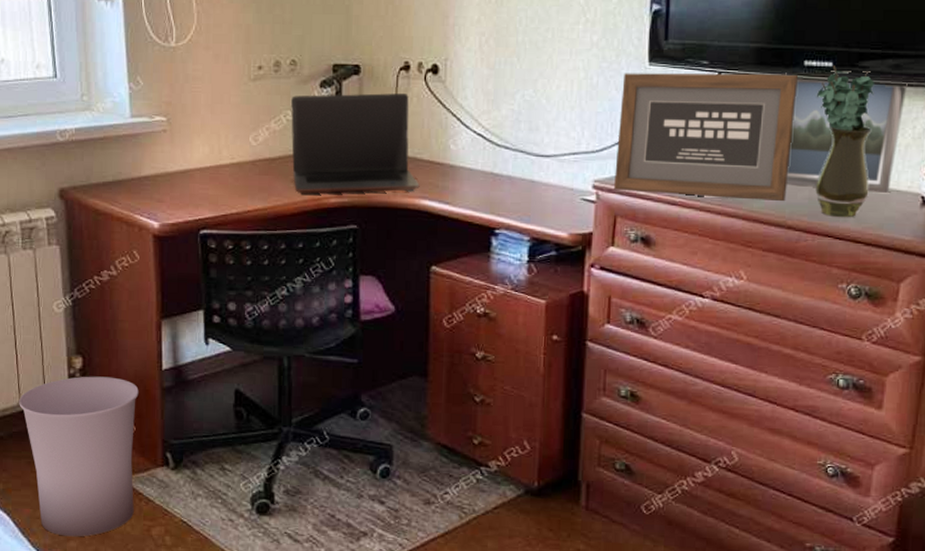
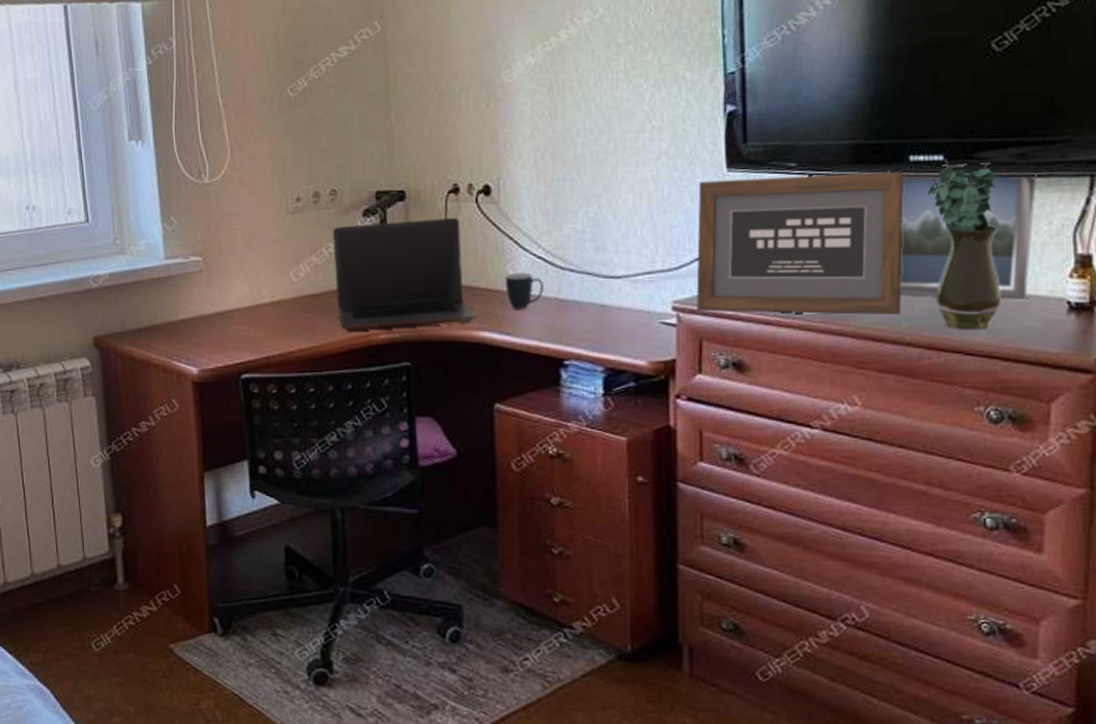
waste bin: present [19,376,139,537] -> none [57,535,182,712]
mug: none [446,147,481,182] -> present [504,272,544,310]

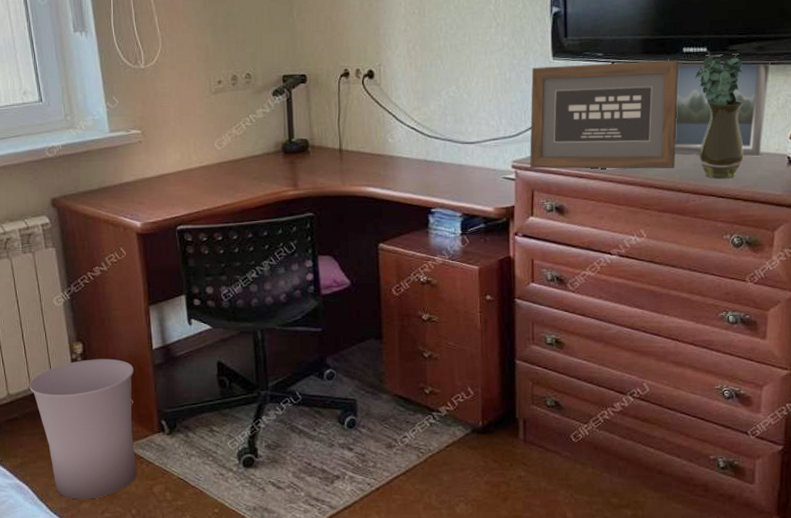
waste bin: none [57,535,182,712] -> present [29,359,137,500]
laptop computer: present [333,218,477,331] -> none [249,97,365,189]
mug: present [504,272,544,310] -> none [385,140,416,170]

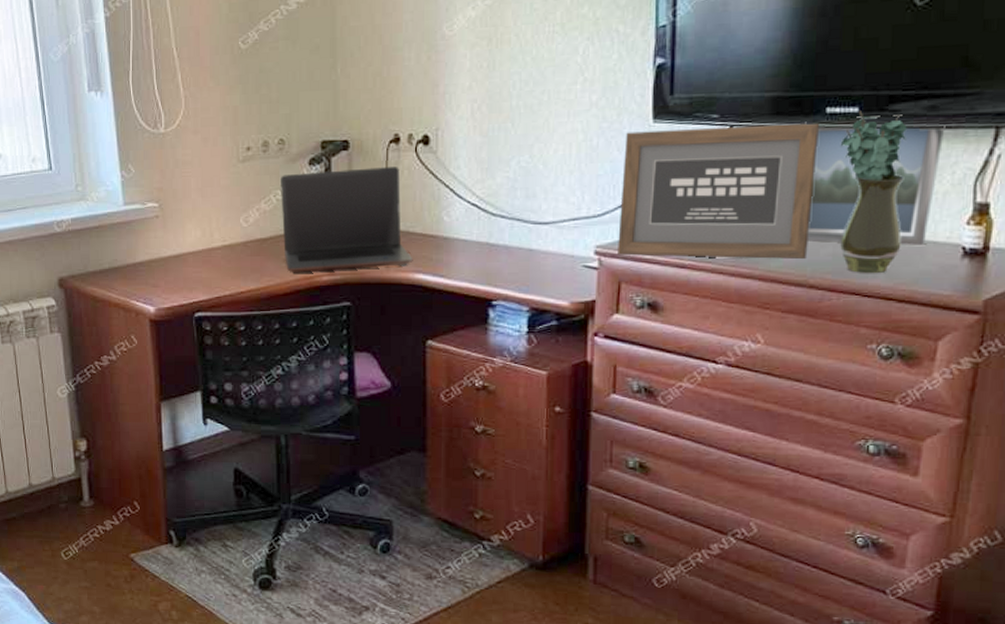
waste bin: present [29,359,137,500] -> none [29,458,141,612]
laptop computer: none [249,97,365,189] -> present [281,167,413,273]

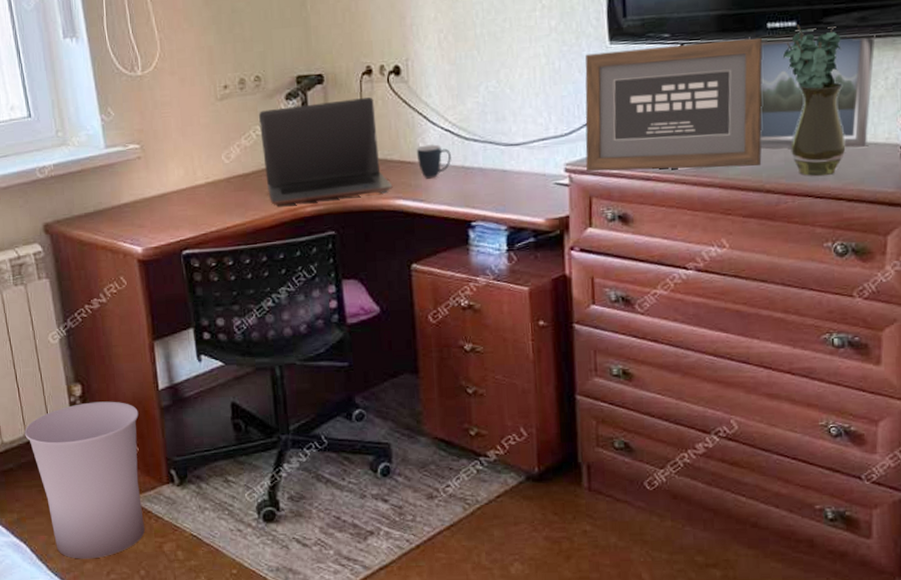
waste bin: none [29,458,141,612] -> present [24,401,145,559]
mug: none [440,218,476,254] -> present [416,144,451,179]

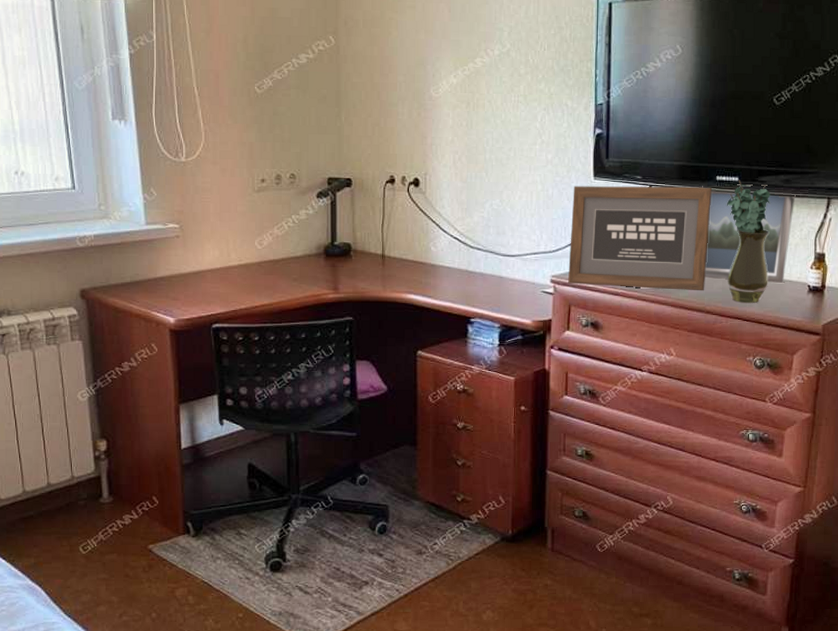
waste bin: present [24,401,145,559] -> none [47,457,160,602]
laptop computer: present [259,97,393,206] -> none [292,203,406,291]
mug: present [416,144,451,179] -> none [428,249,457,278]

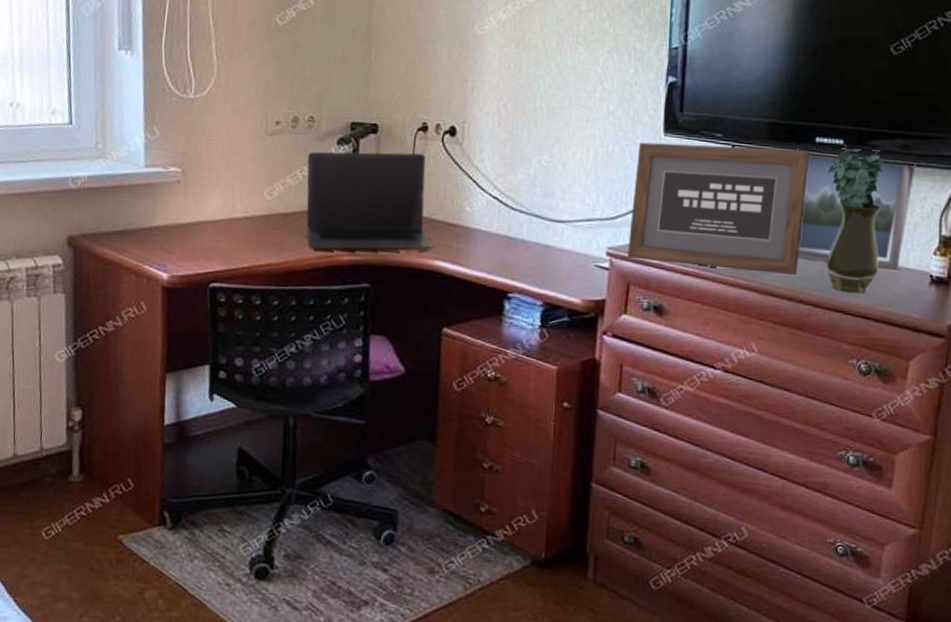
laptop computer: none [292,203,406,291] -> present [306,151,434,252]

